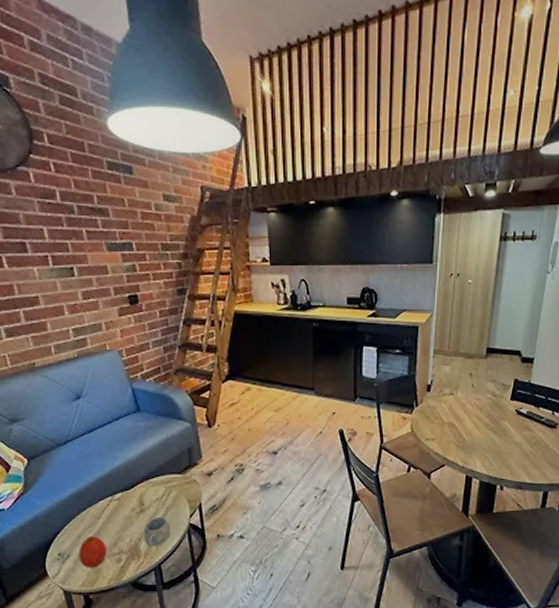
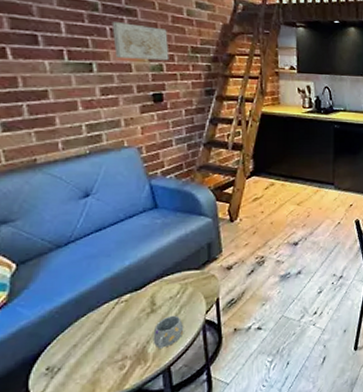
apple: present [79,536,107,568] -> none [73,343,108,380]
wall art: none [87,223,141,260] -> present [111,22,169,61]

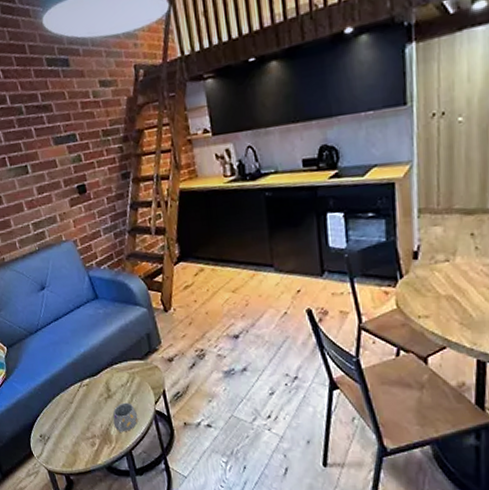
wall art: present [111,22,169,61] -> none [35,117,85,156]

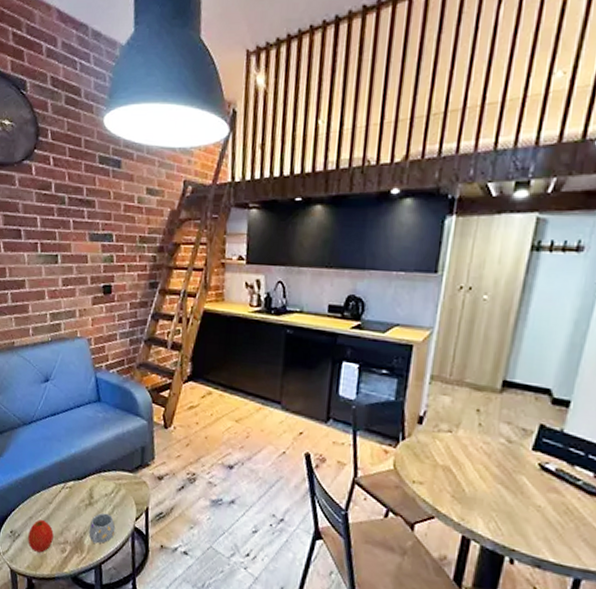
apple: none [57,420,82,450] -> present [28,519,54,553]

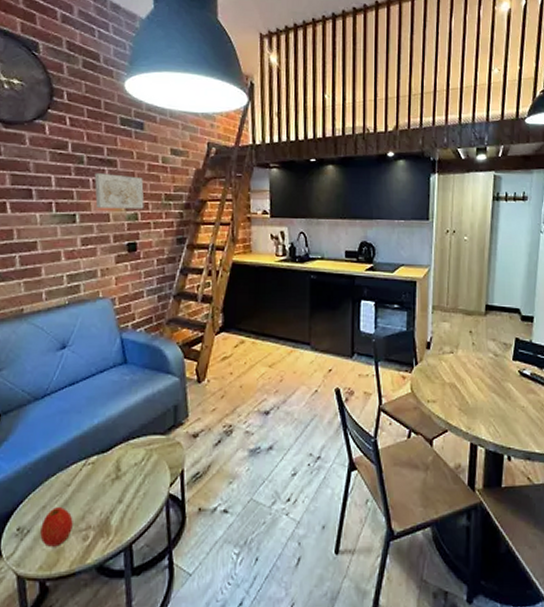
wall art: none [74,214,120,252] -> present [94,173,144,209]
mug: present [88,512,116,544] -> none [116,485,148,522]

